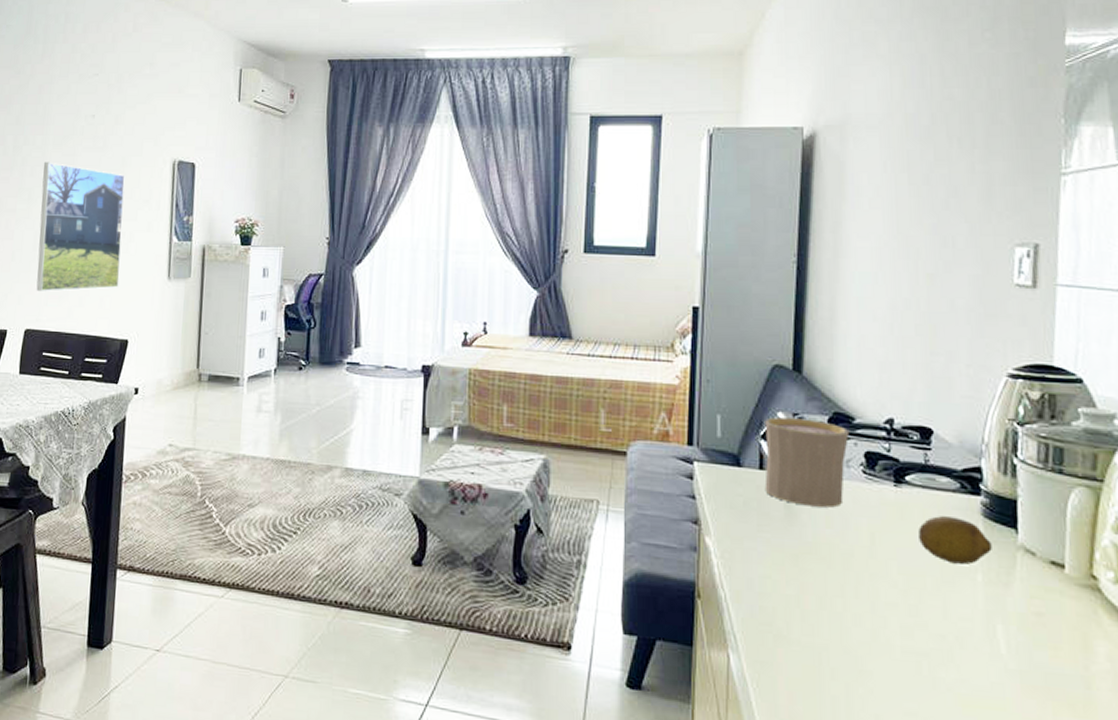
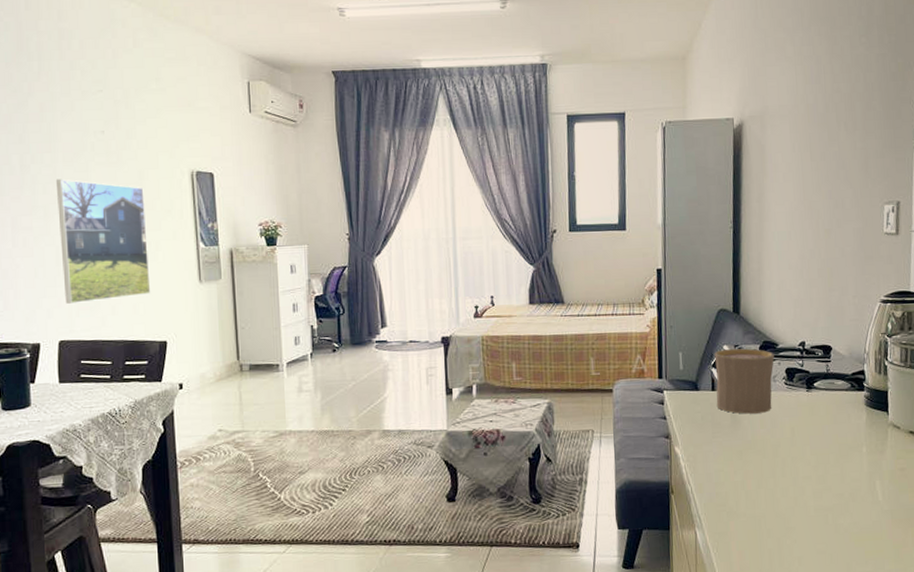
fruit: present [918,516,992,565] -> none [824,409,872,442]

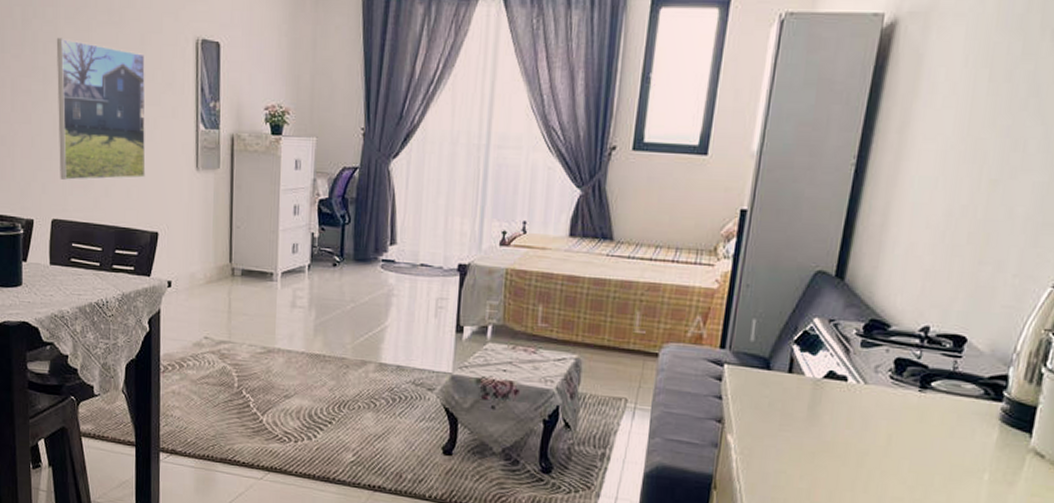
cup: present [714,348,775,414] -> none [791,323,884,410]

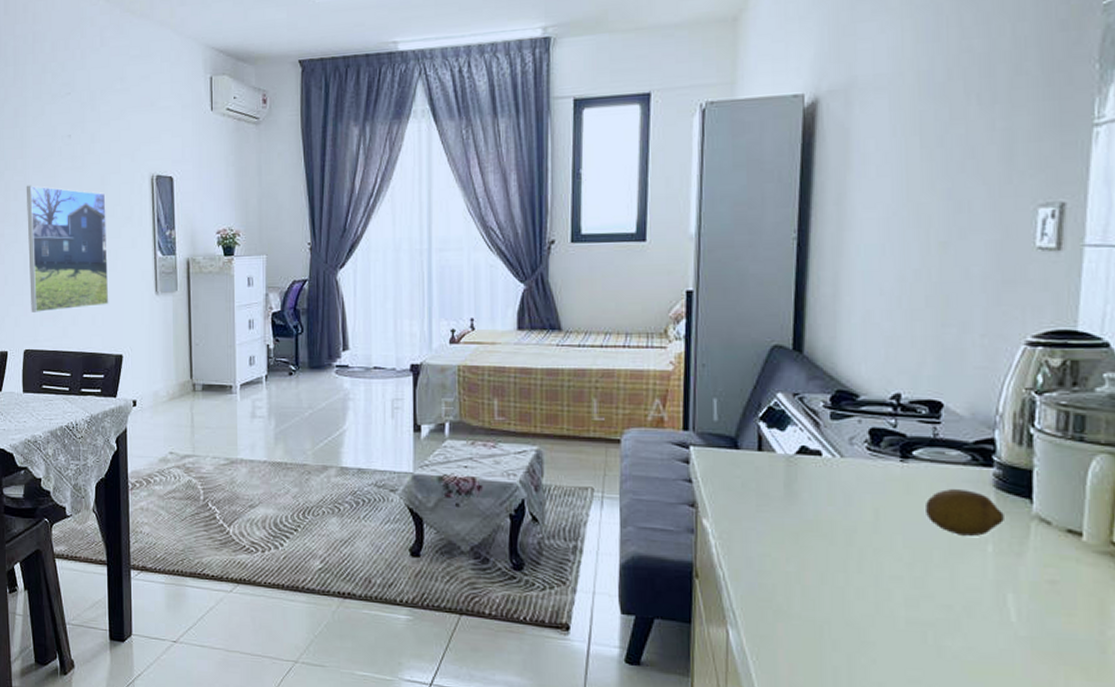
fruit: none [934,420,1004,465] -> present [926,489,1004,536]

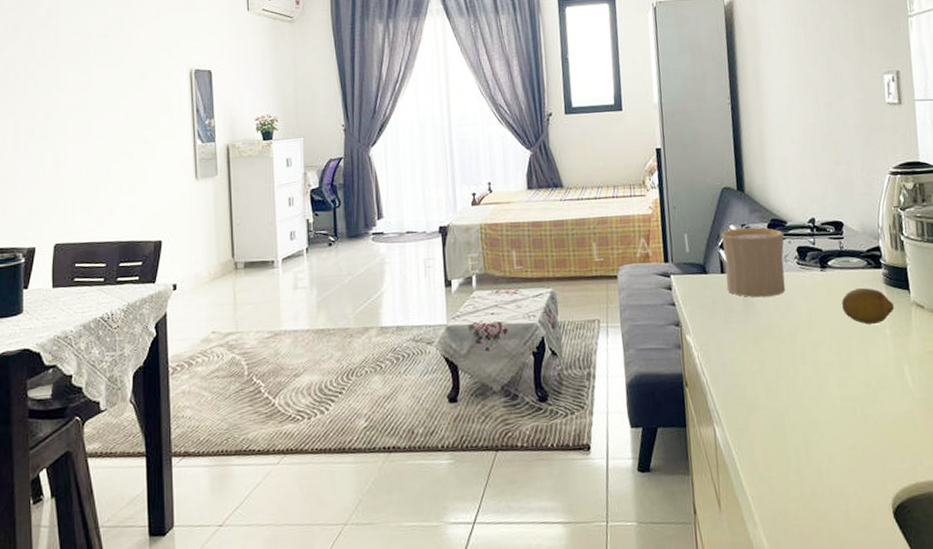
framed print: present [26,185,109,312] -> none [58,82,147,206]
cup: none [763,398,854,485] -> present [721,227,786,298]

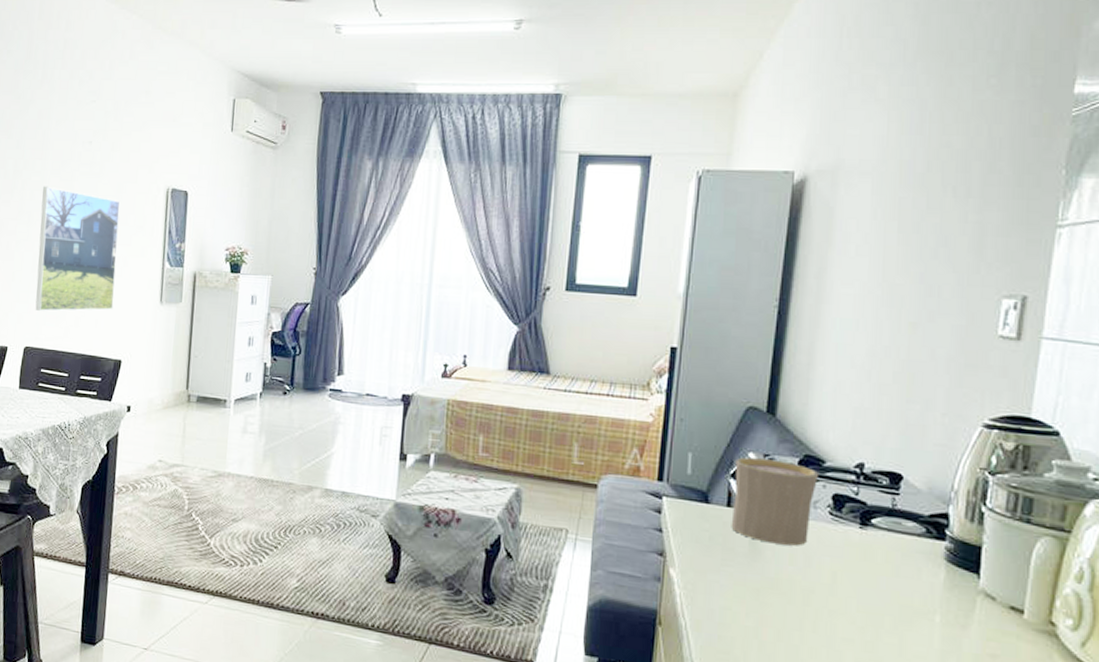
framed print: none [58,82,147,206] -> present [35,186,121,311]
fruit: present [841,288,894,325] -> none [880,558,952,606]

